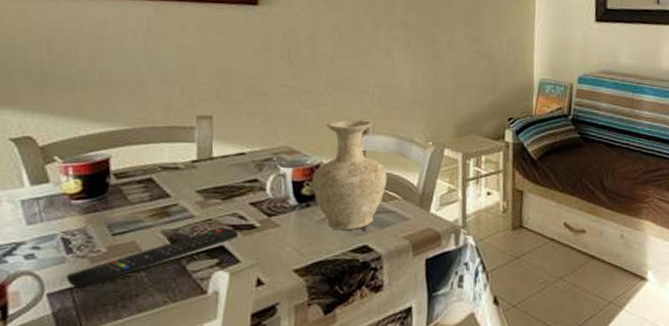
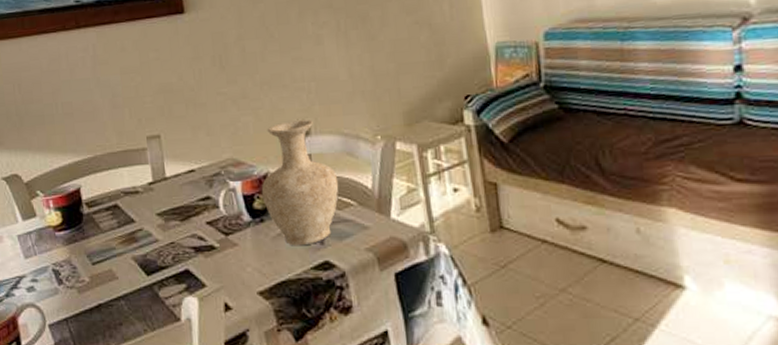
remote control: present [66,228,239,289] -> none [61,250,201,319]

